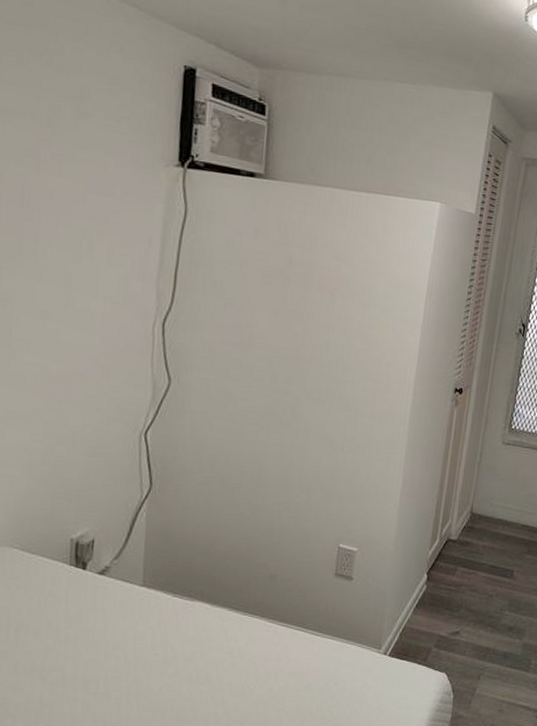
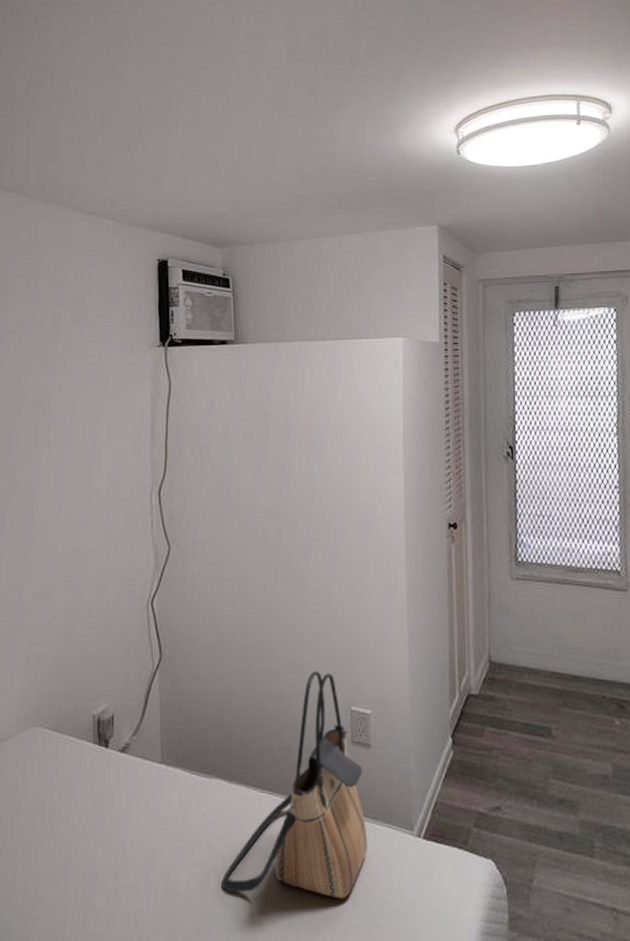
tote bag: none [194,511,343,704] -> present [221,671,368,899]

